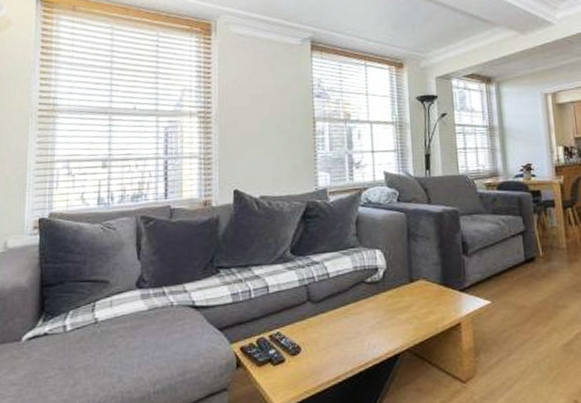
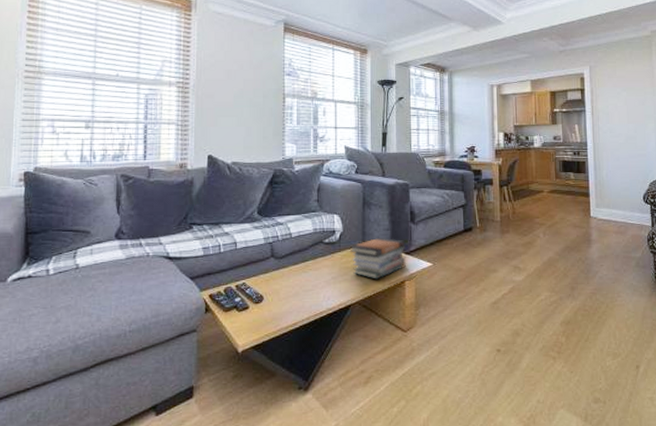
book stack: none [395,273,461,323] -> present [349,237,406,280]

